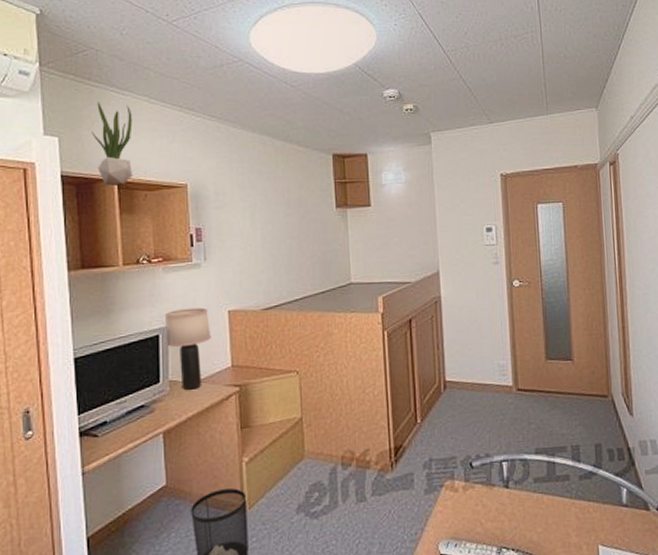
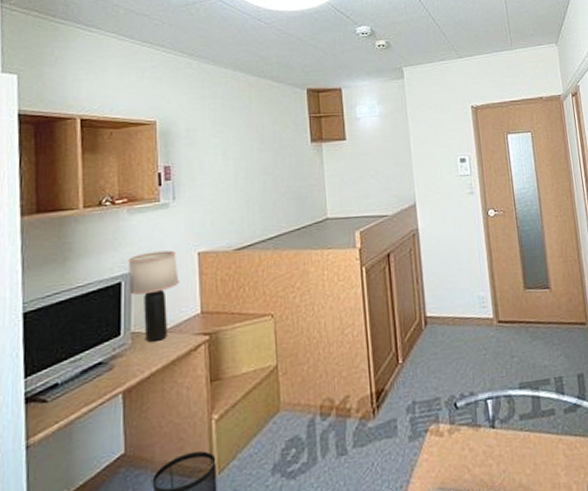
potted plant: present [91,102,133,187] -> none [54,38,99,125]

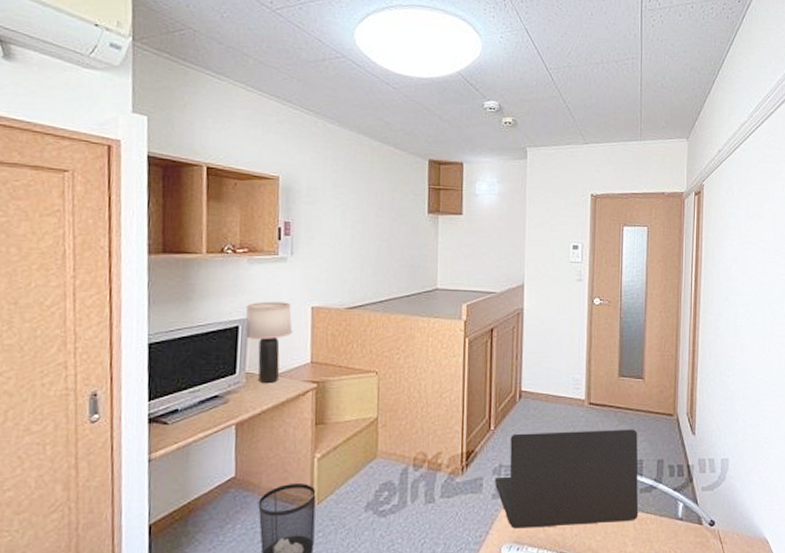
laptop: none [410,344,567,473] -> present [495,429,639,529]

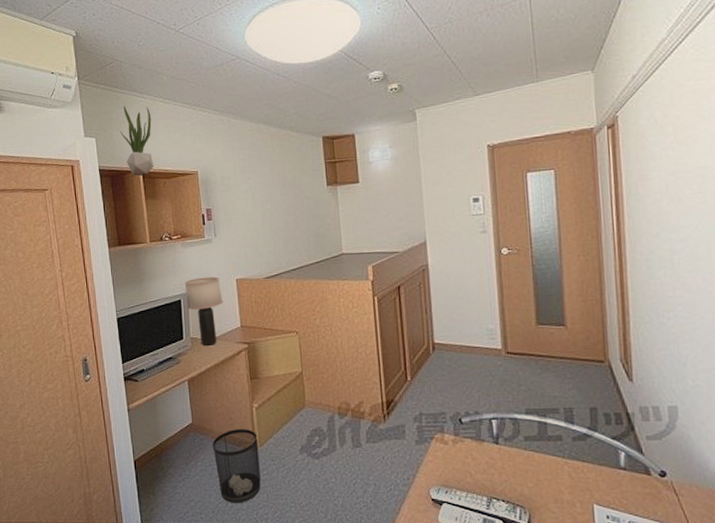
potted plant: none [183,84,227,173] -> present [120,105,154,176]
laptop: present [495,429,639,529] -> none [417,377,573,473]

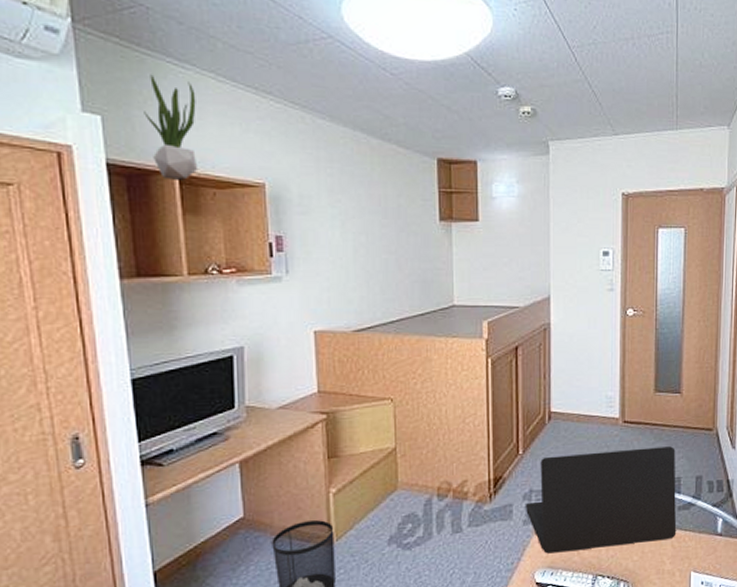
table lamp: present [184,276,223,346] -> none [239,327,295,417]
laptop: none [417,377,573,473] -> present [526,446,677,554]

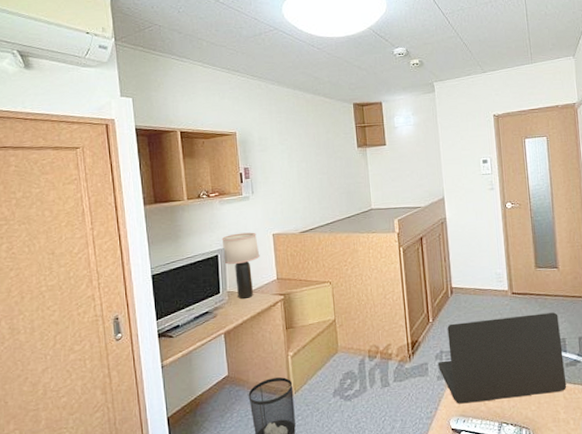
potted plant: present [144,74,199,182] -> none [158,68,193,136]
table lamp: none [239,327,295,417] -> present [221,232,260,299]

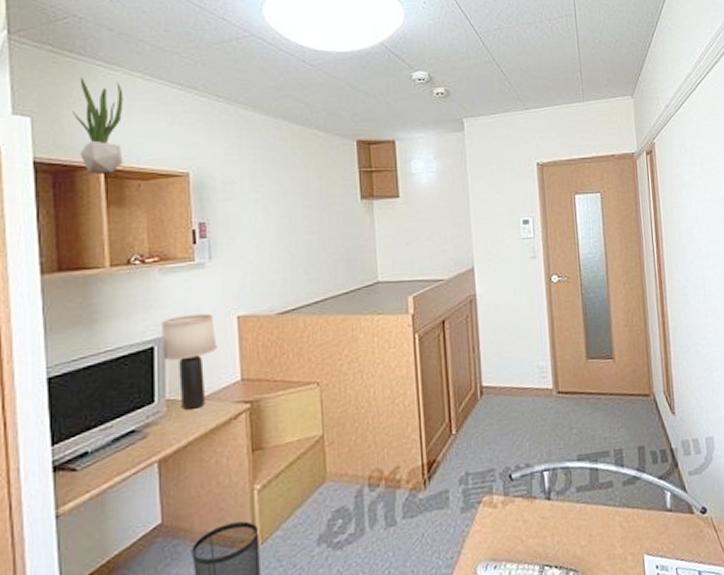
potted plant: none [158,68,193,136] -> present [73,77,124,175]
laptop: present [438,312,567,404] -> none [463,416,624,544]

